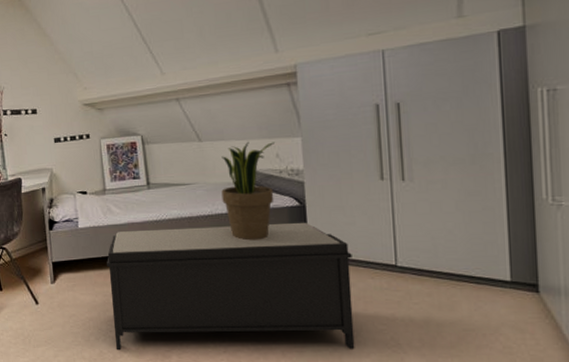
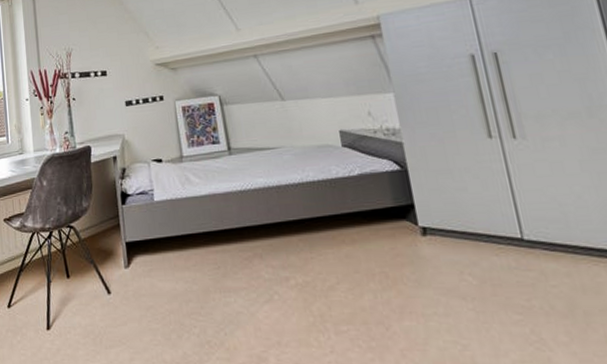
bench: present [107,222,355,351] -> none [187,189,489,352]
potted plant: present [221,141,275,241] -> none [308,99,372,212]

